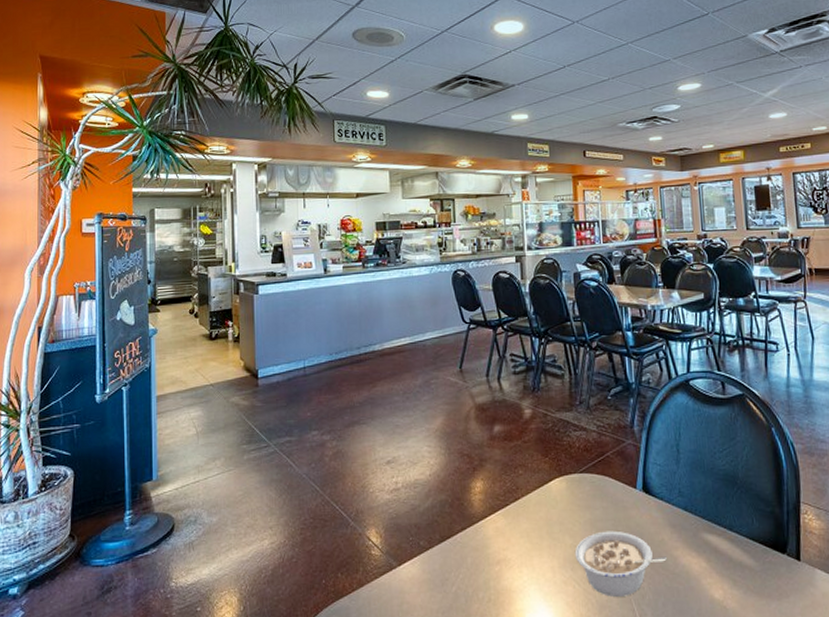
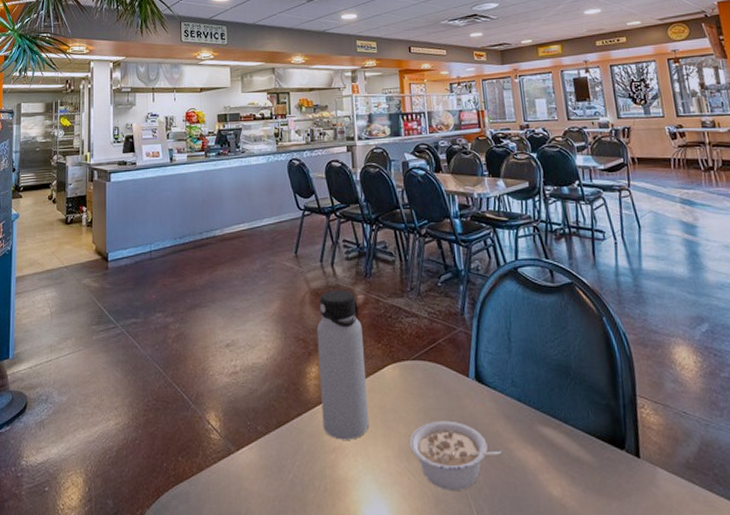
water bottle: none [482,404,535,552] -> present [316,289,370,440]

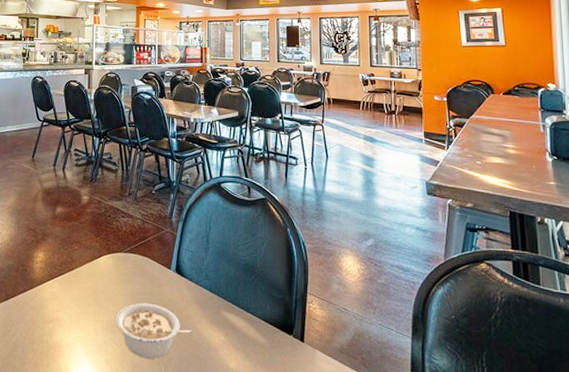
water bottle: present [316,289,370,440] -> none [44,190,85,314]

